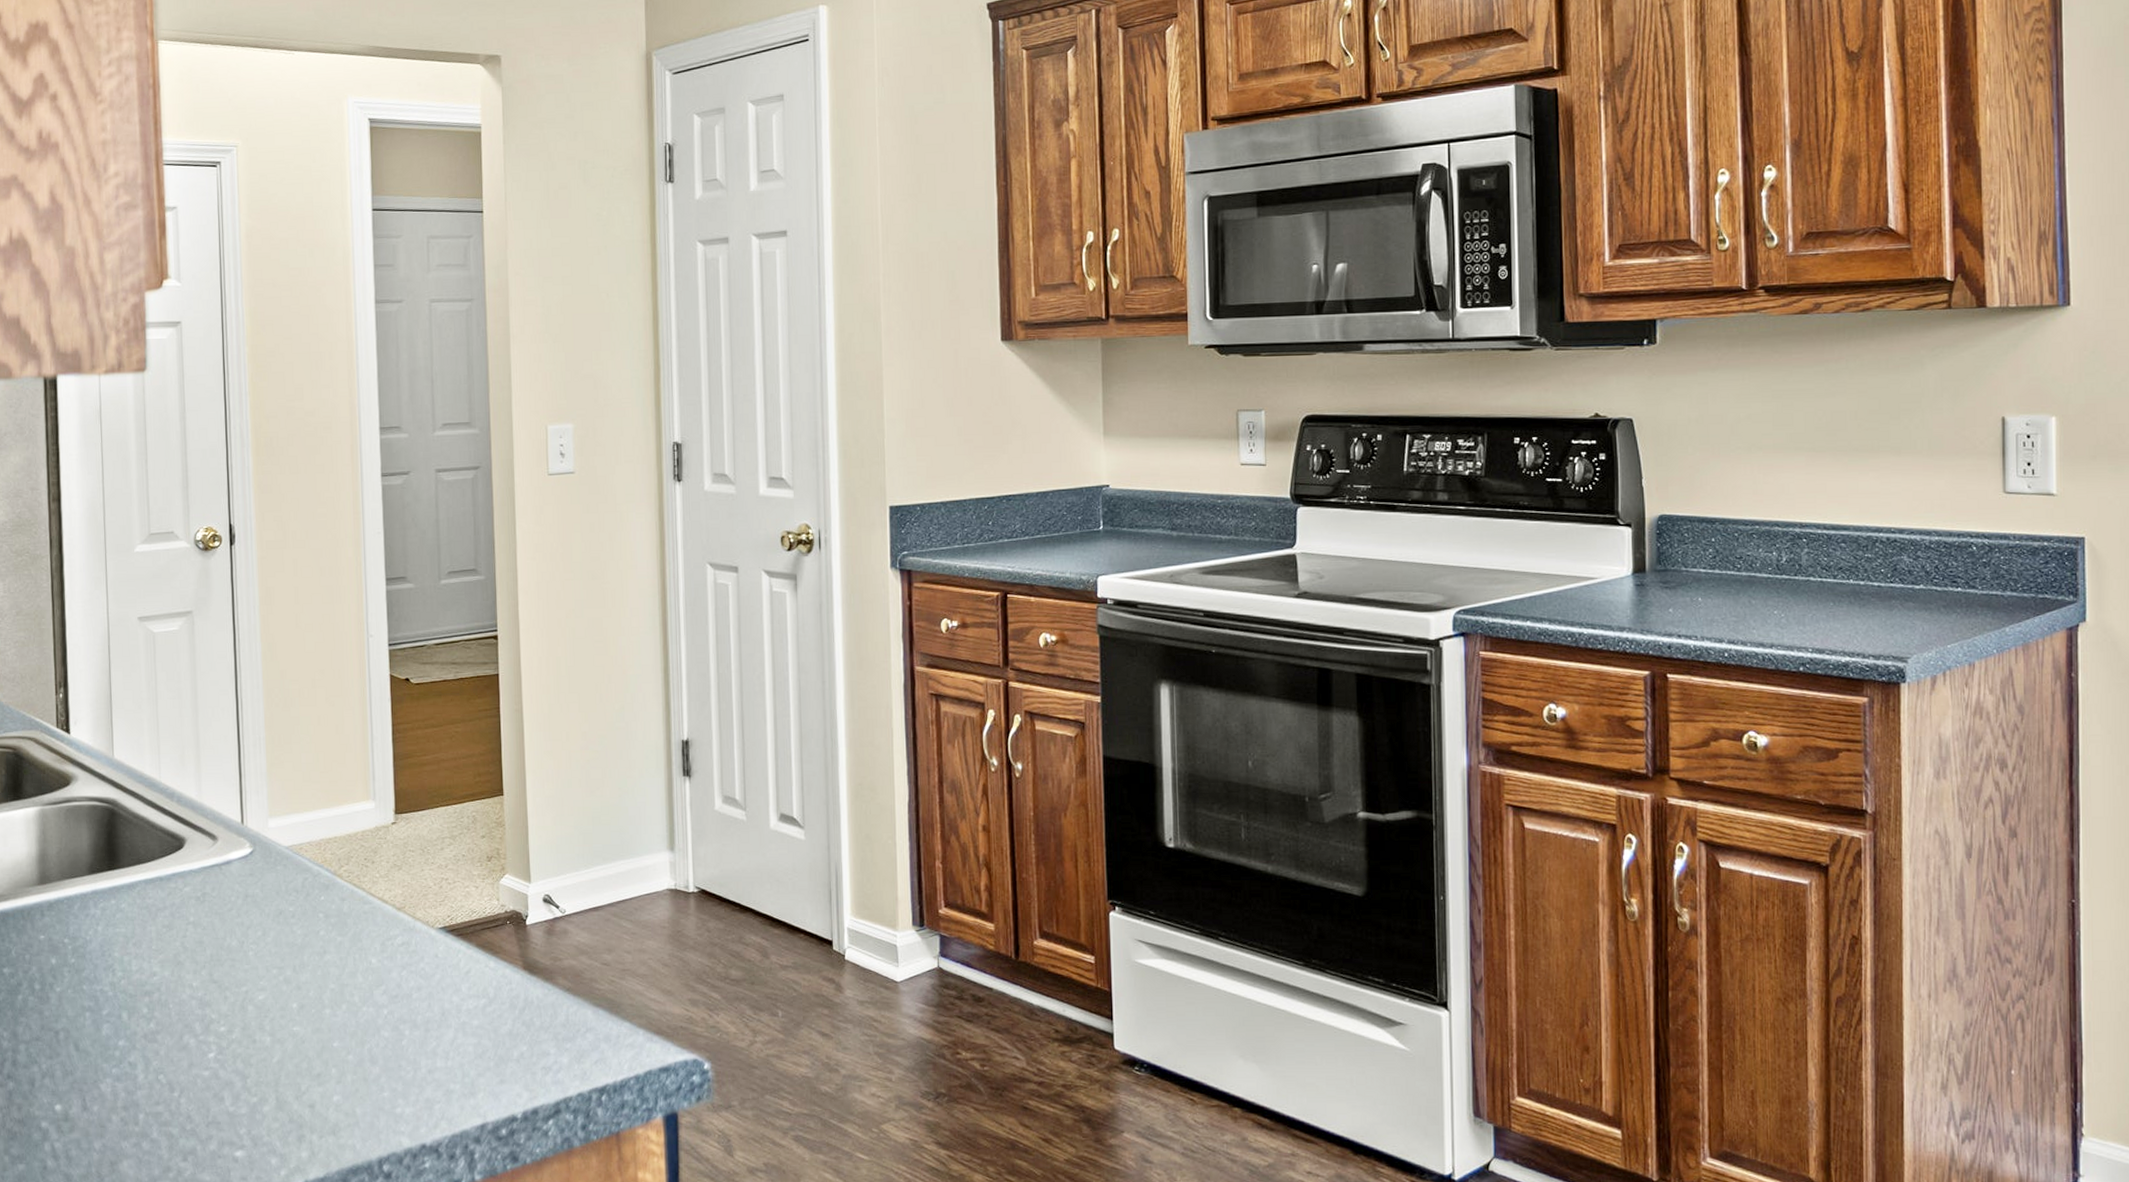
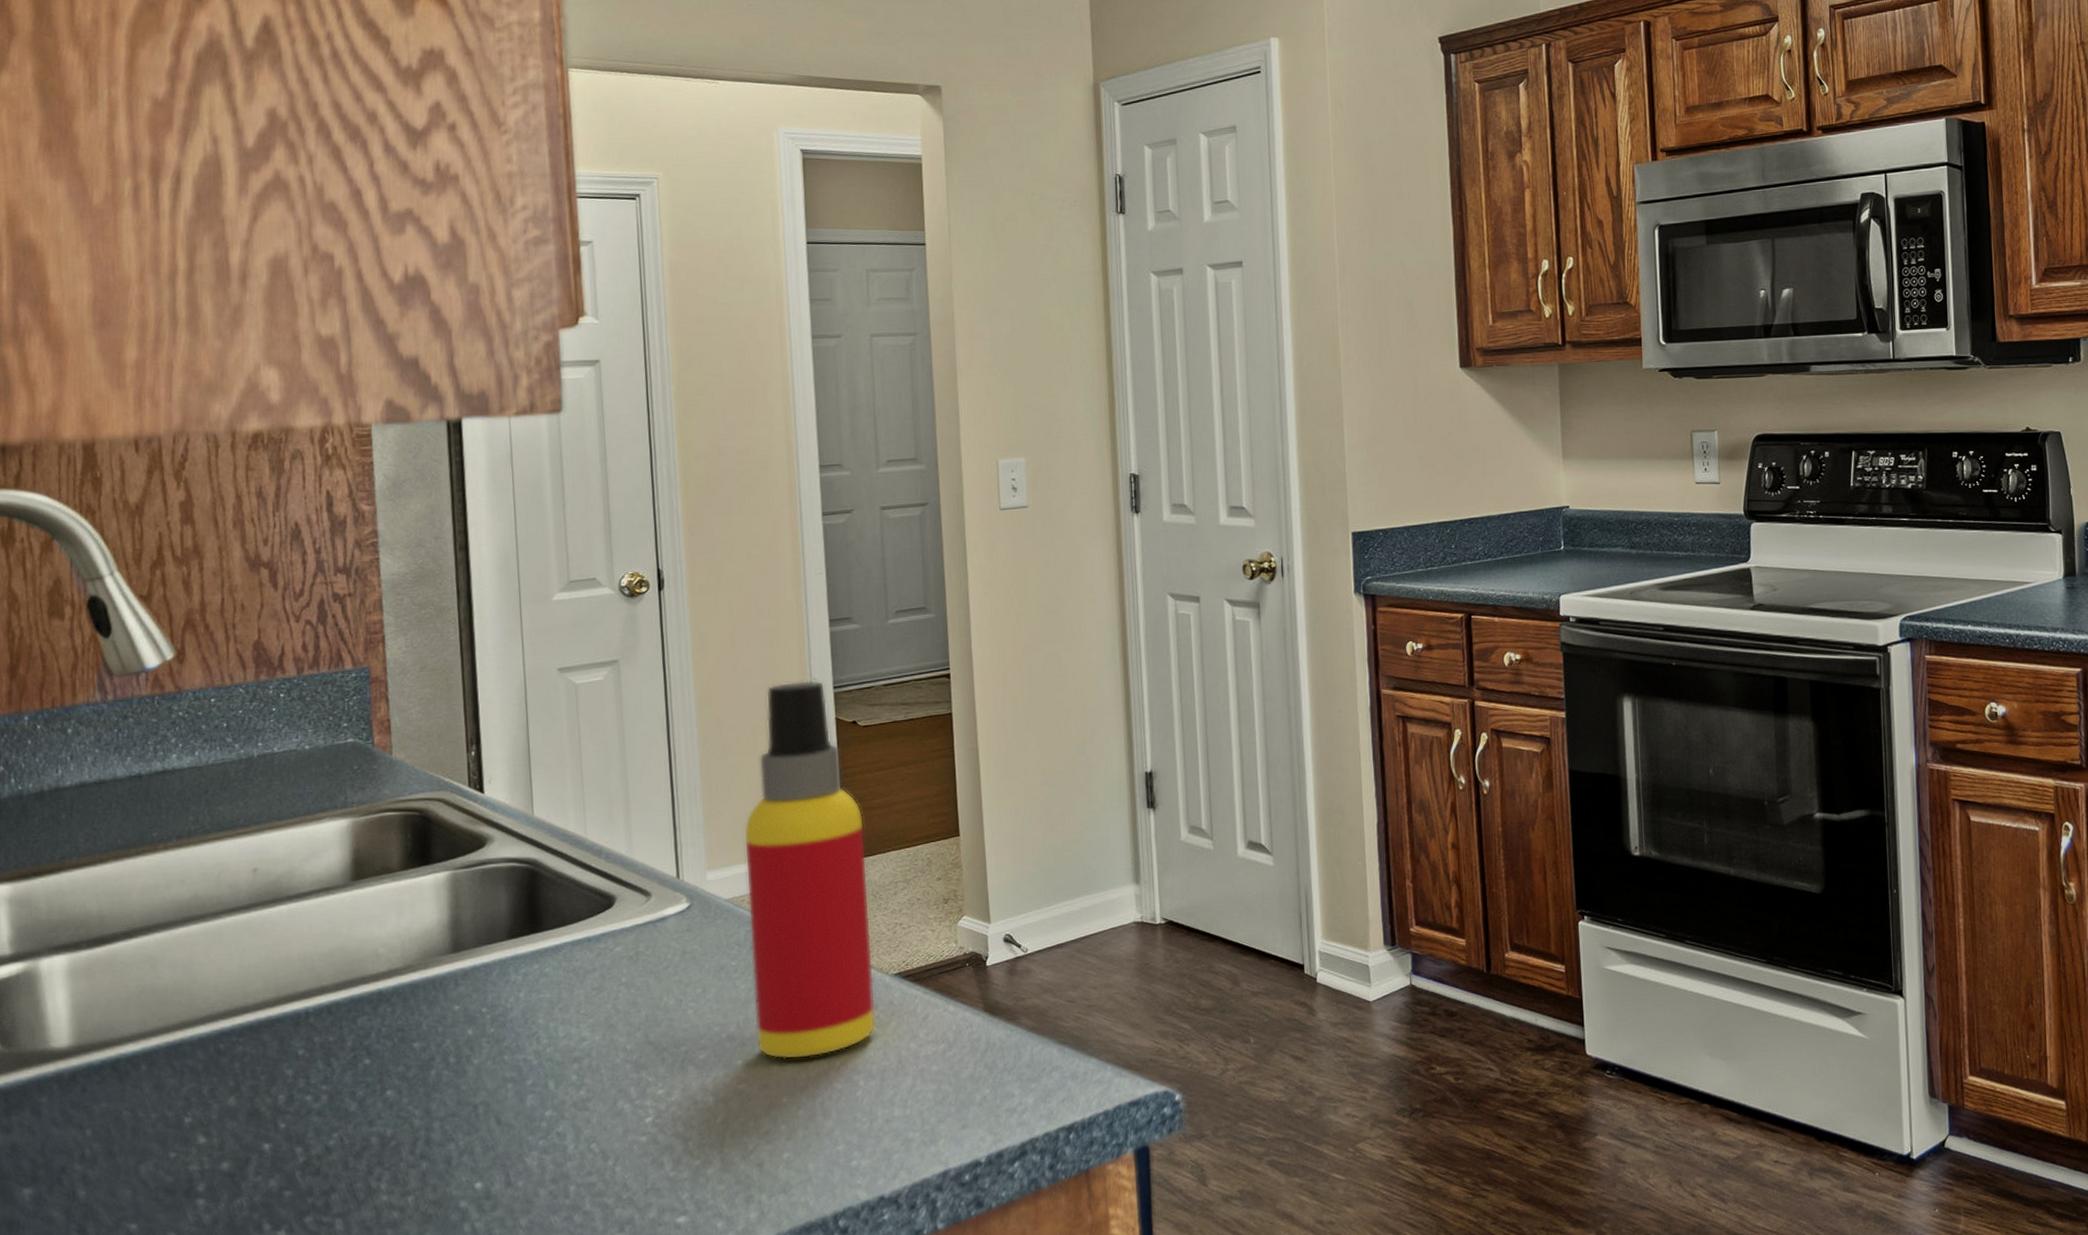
spray bottle: none [303,637,422,1006] -> present [743,680,876,1060]

